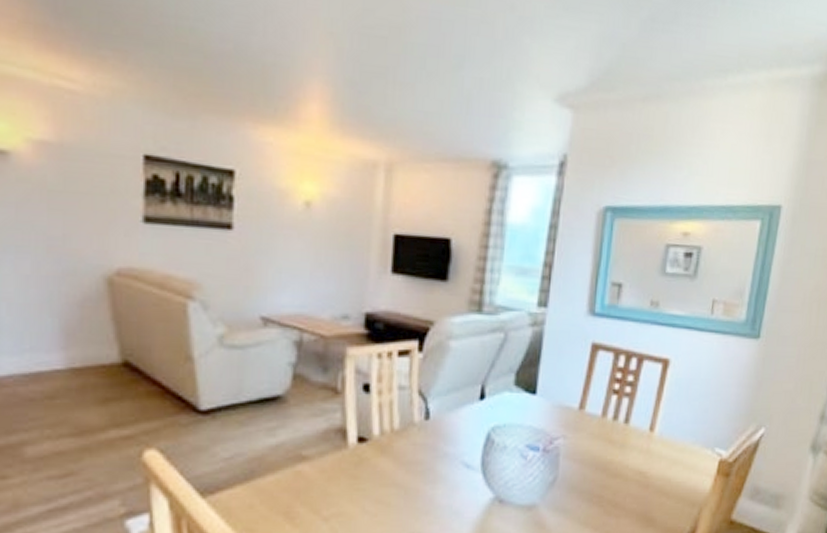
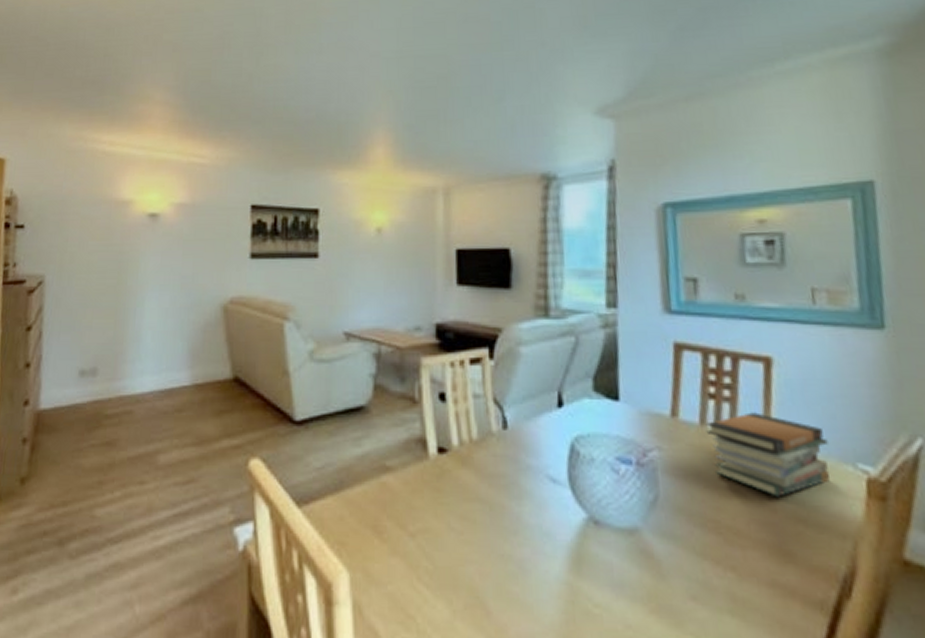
book stack: none [605,406,698,476] -> present [705,412,830,497]

